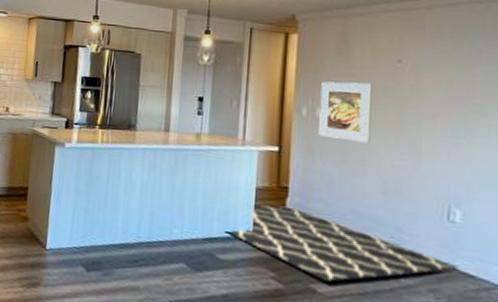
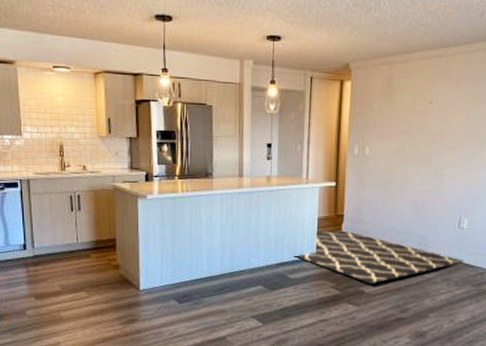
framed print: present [319,81,372,144] -> none [367,122,410,174]

